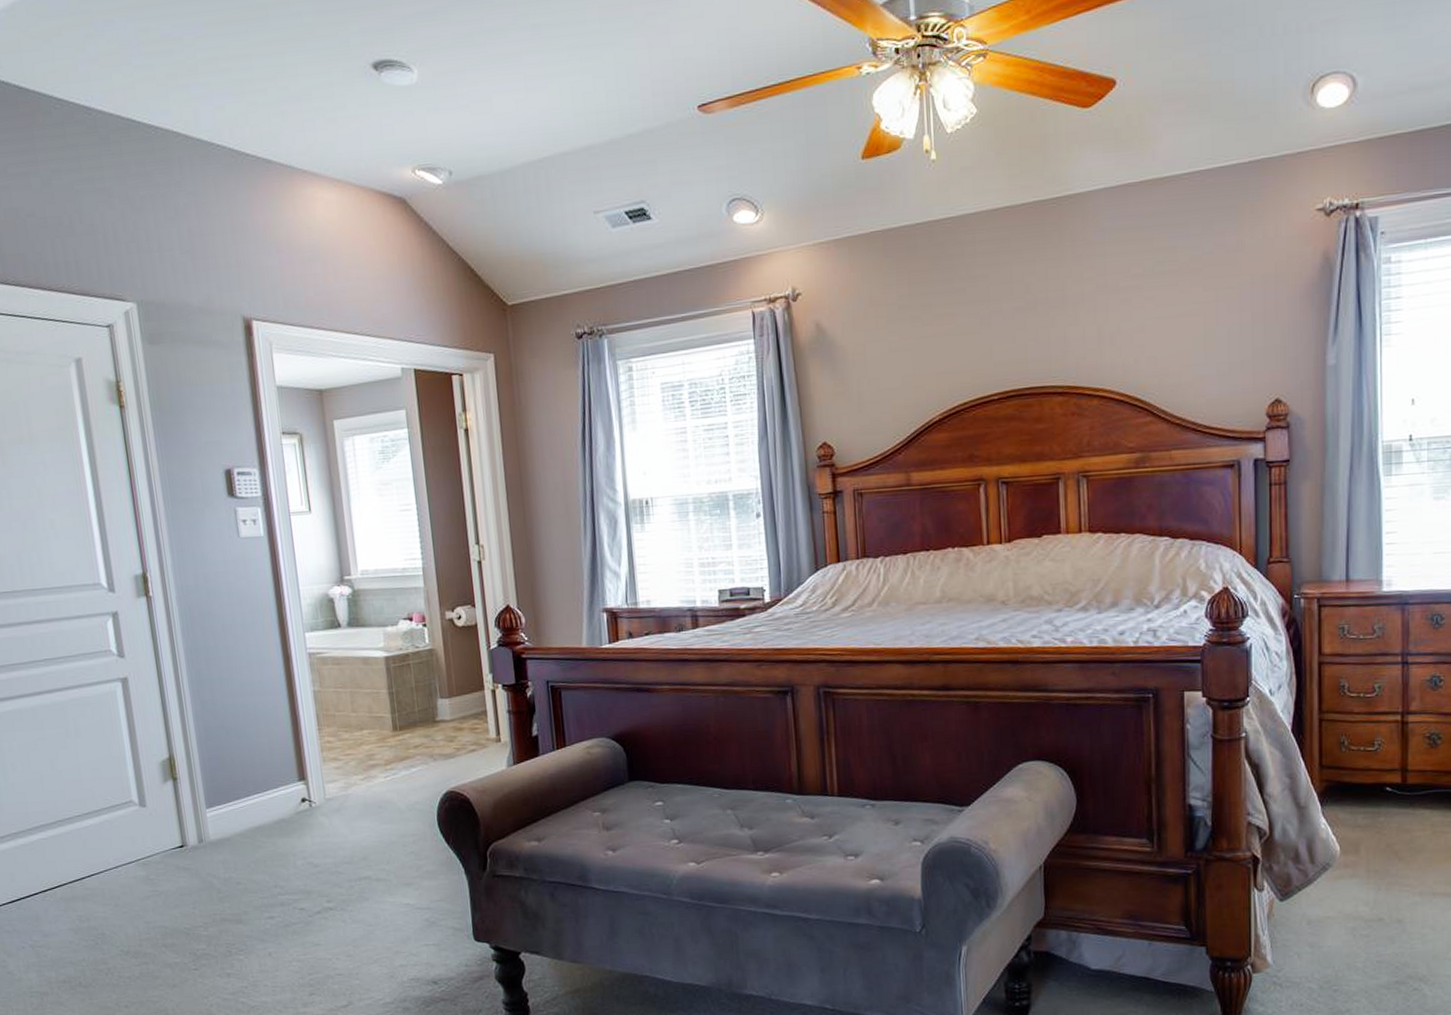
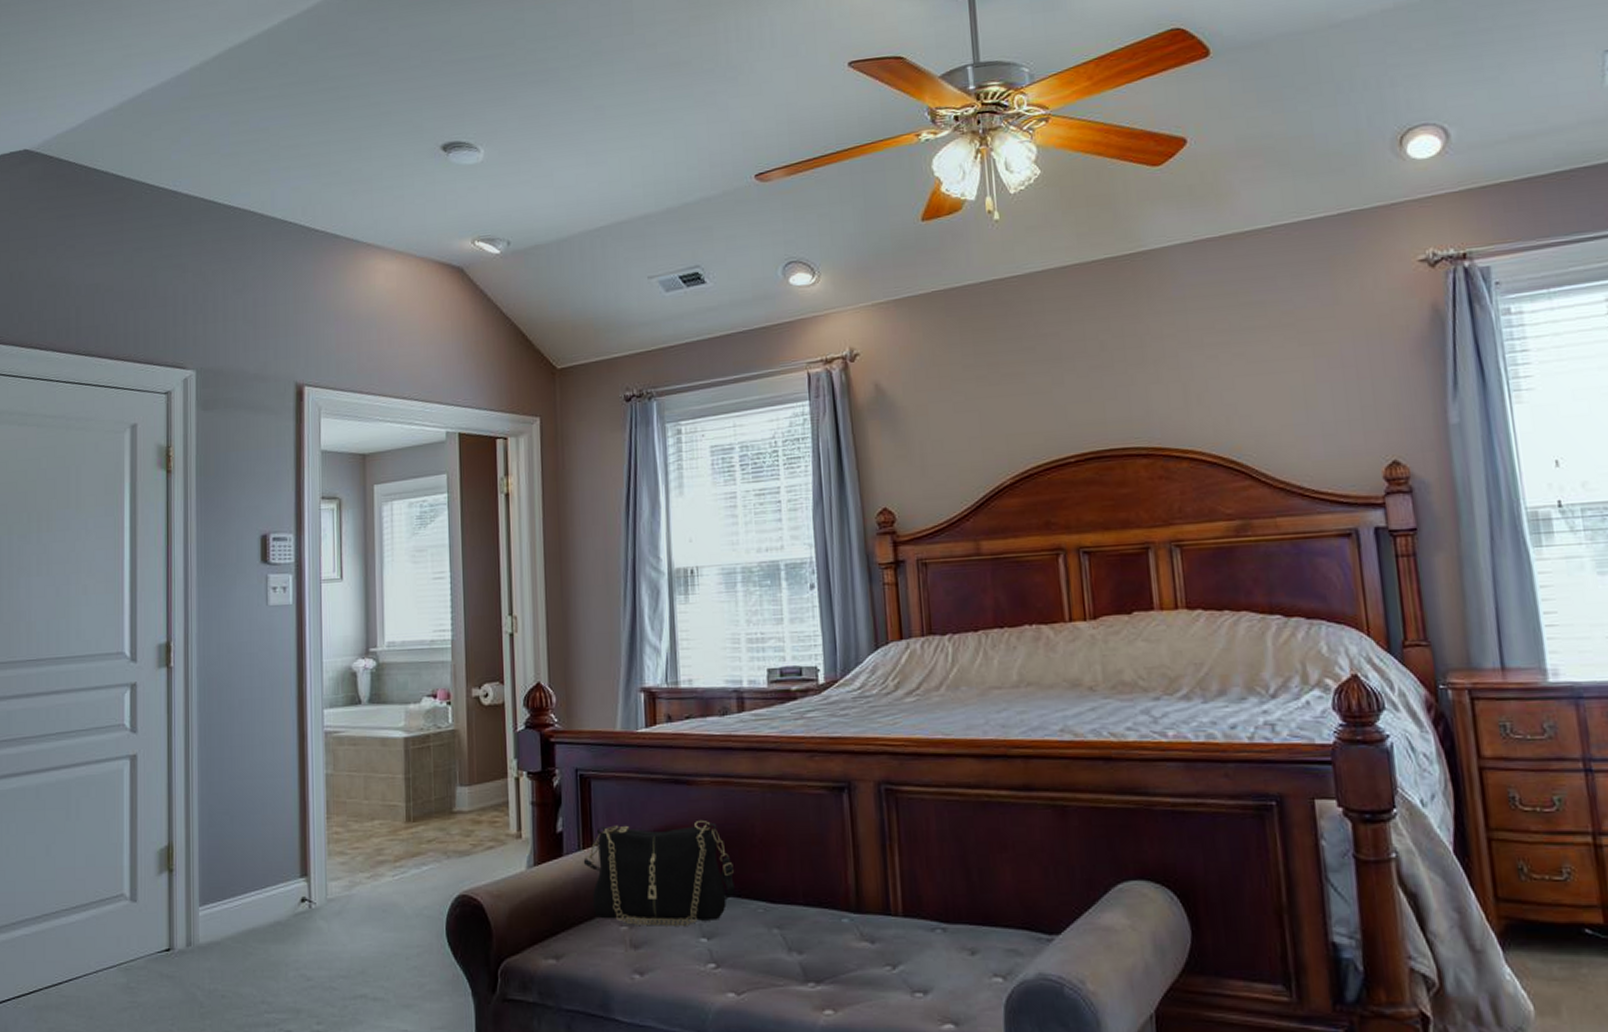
handbag: none [558,721,693,811] -> present [583,819,735,926]

